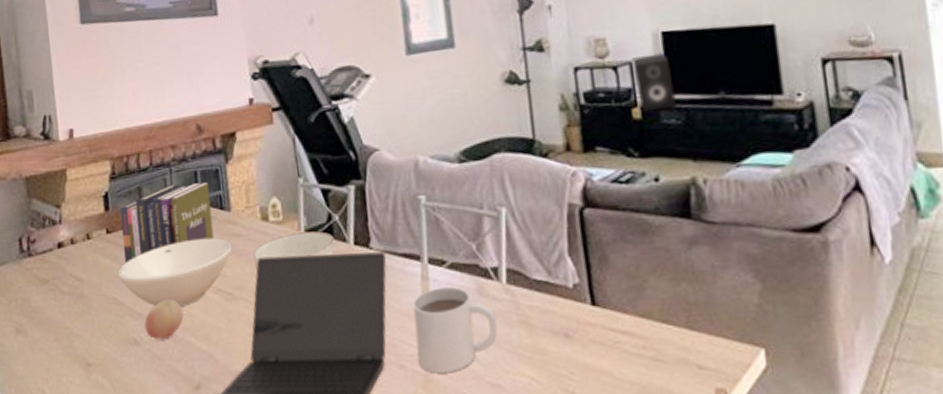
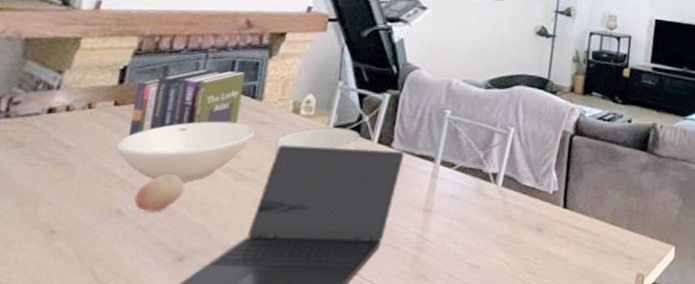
mug: present [412,287,499,374] -> none [411,185,488,255]
speaker: present [632,53,676,112] -> none [630,33,656,73]

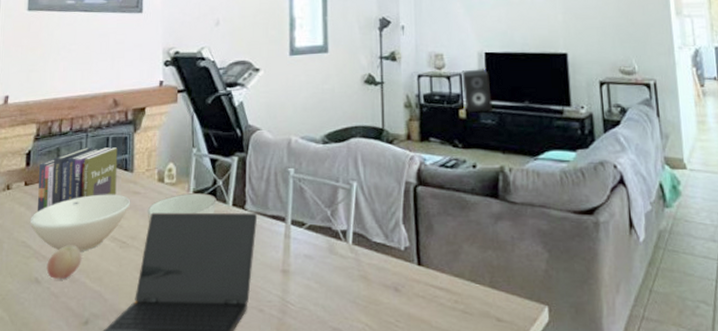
speaker: none [630,33,656,73] -> present [462,69,492,113]

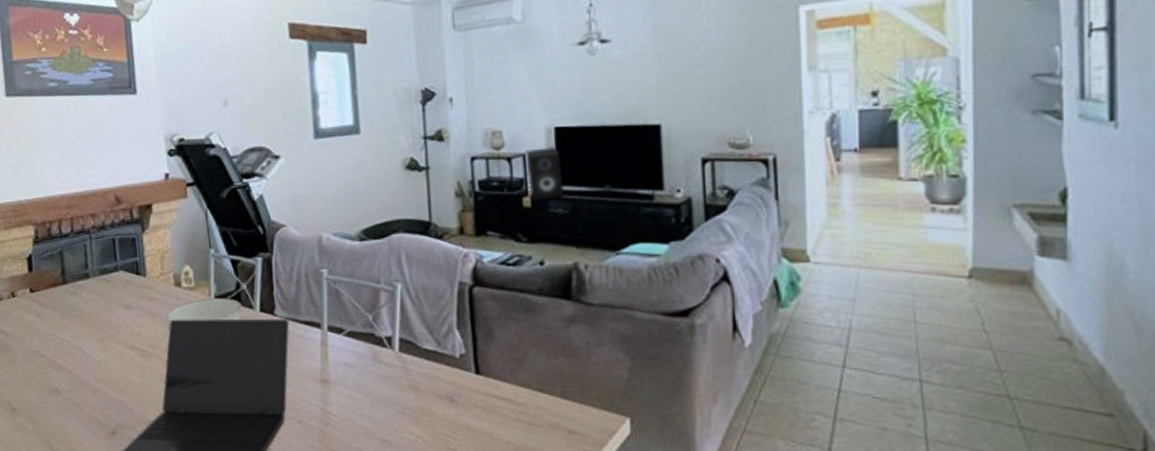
bowl: present [29,194,131,251] -> none [40,300,147,361]
books: present [38,147,118,211] -> none [43,249,130,320]
fruit: present [46,246,82,279] -> none [65,355,101,389]

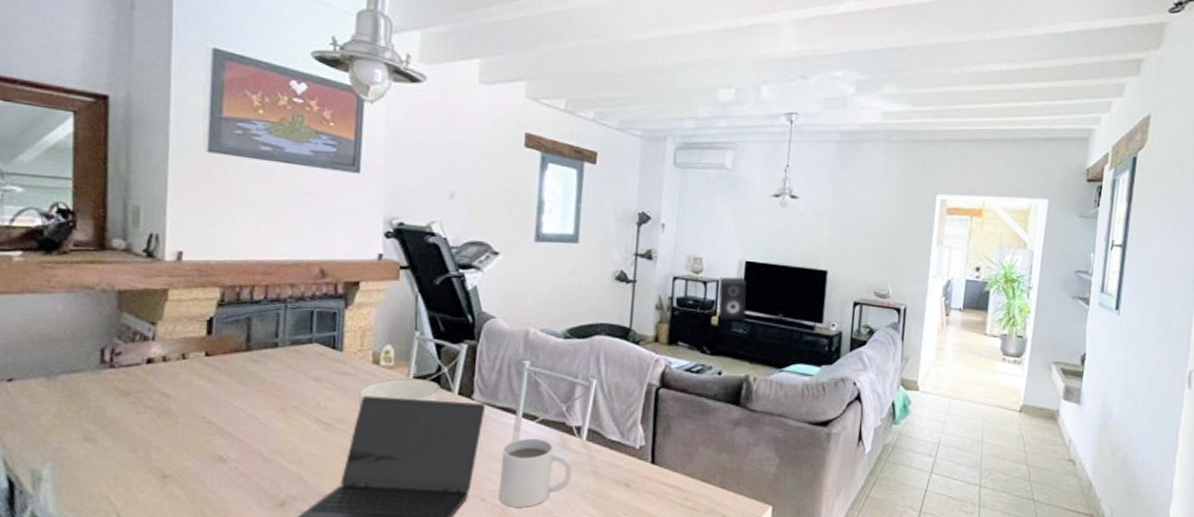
mug: none [312,353,390,429] -> present [498,438,573,508]

